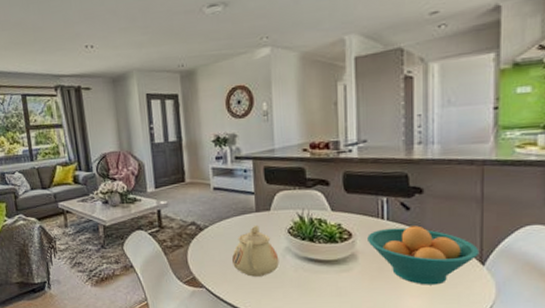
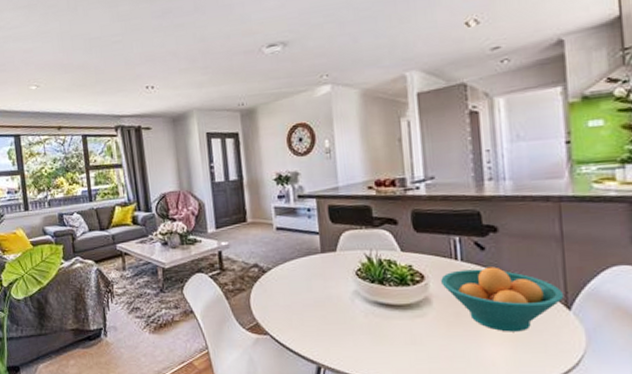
teapot: present [231,224,279,277] -> none [297,266,348,323]

